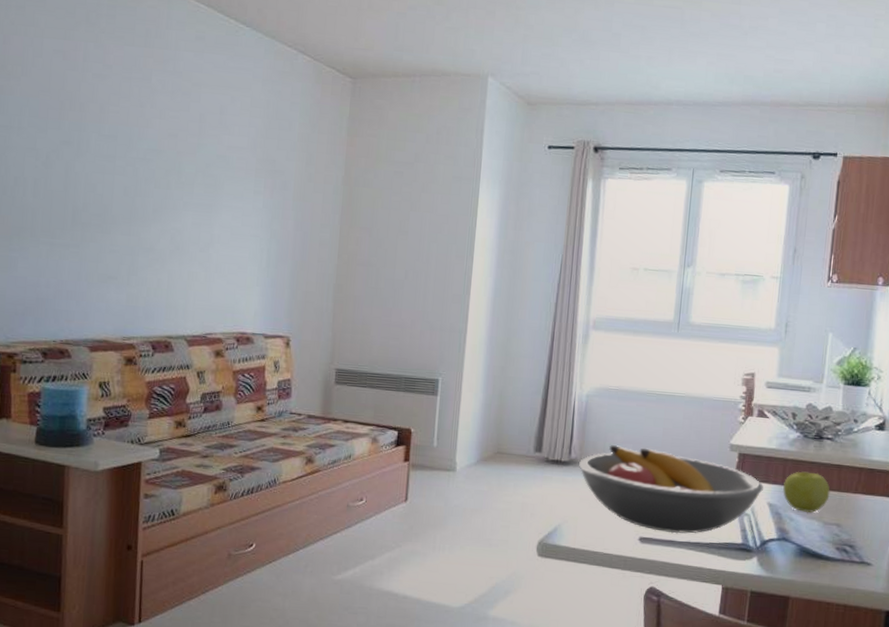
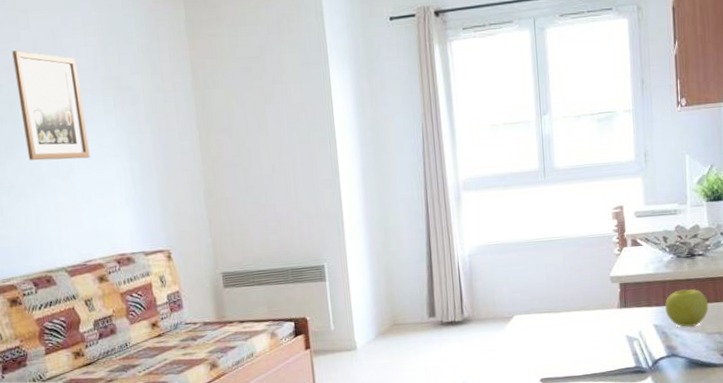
wall art: none [172,120,238,234] -> present [12,50,91,161]
fruit bowl: present [579,445,763,534] -> none [472,294,647,370]

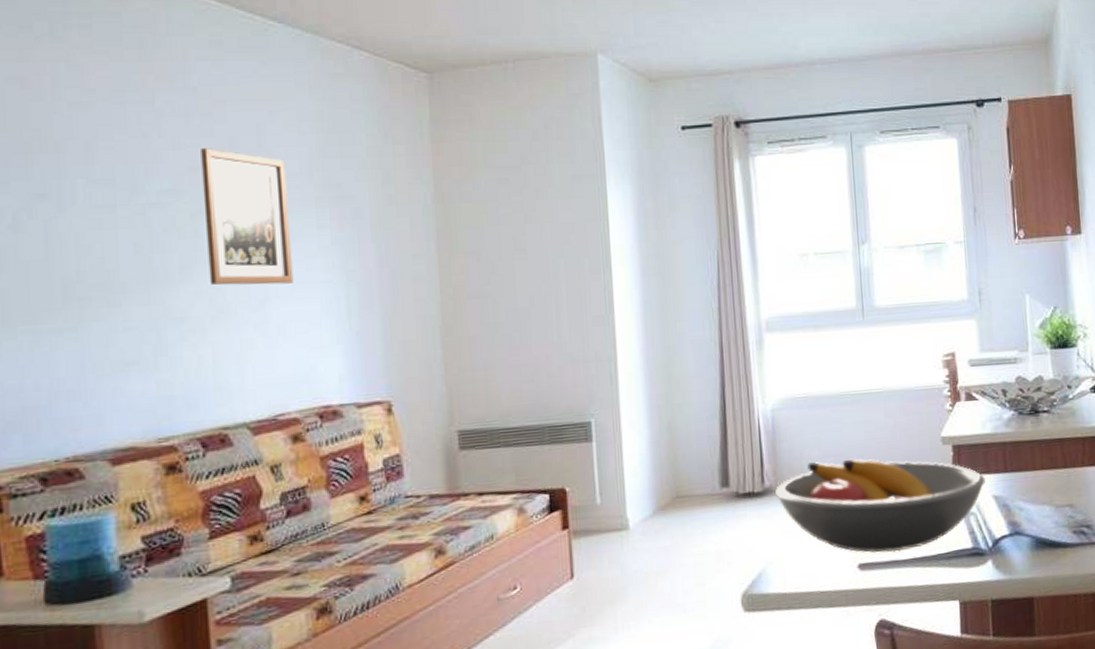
fruit bowl: none [472,294,647,370] -> present [775,459,985,553]
apple: present [665,288,709,328] -> none [1006,451,1057,499]

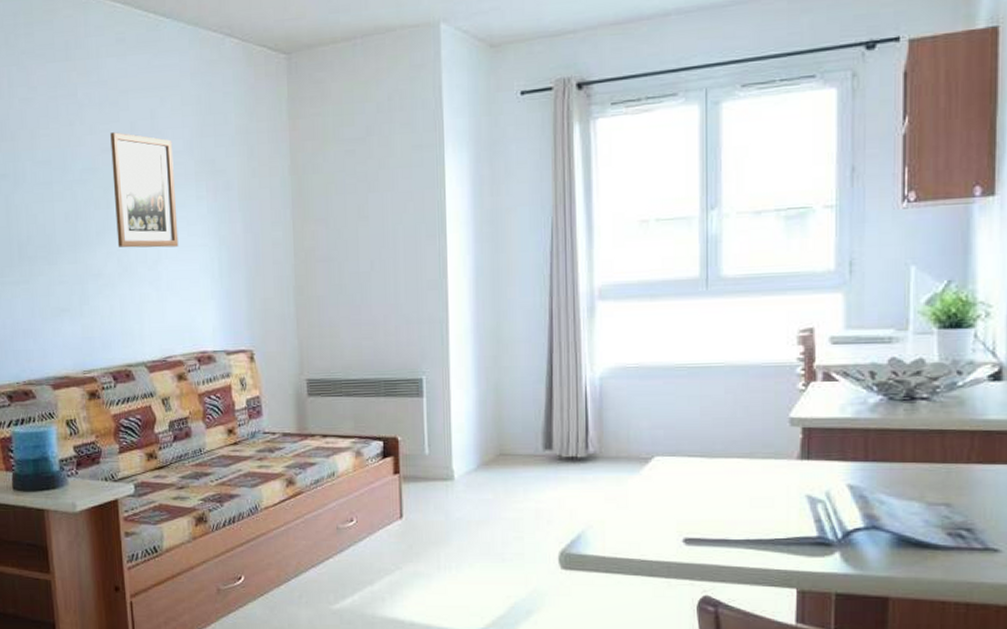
fruit bowl: present [775,459,985,553] -> none [599,432,839,531]

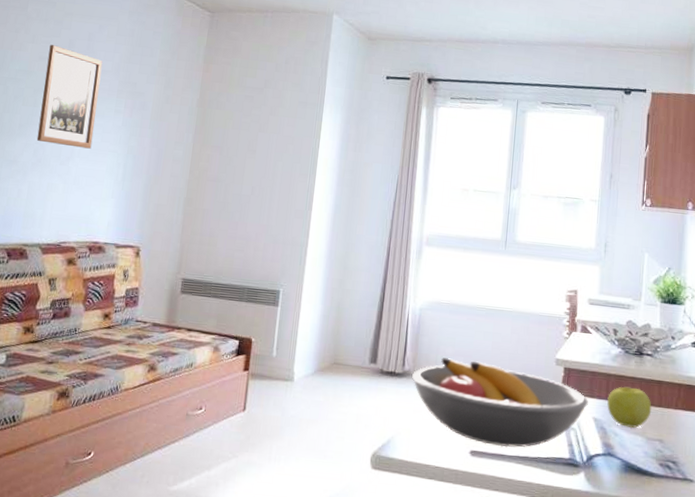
fruit bowl: none [599,432,839,531] -> present [412,358,588,448]
apple: none [867,442,932,493] -> present [607,386,652,429]

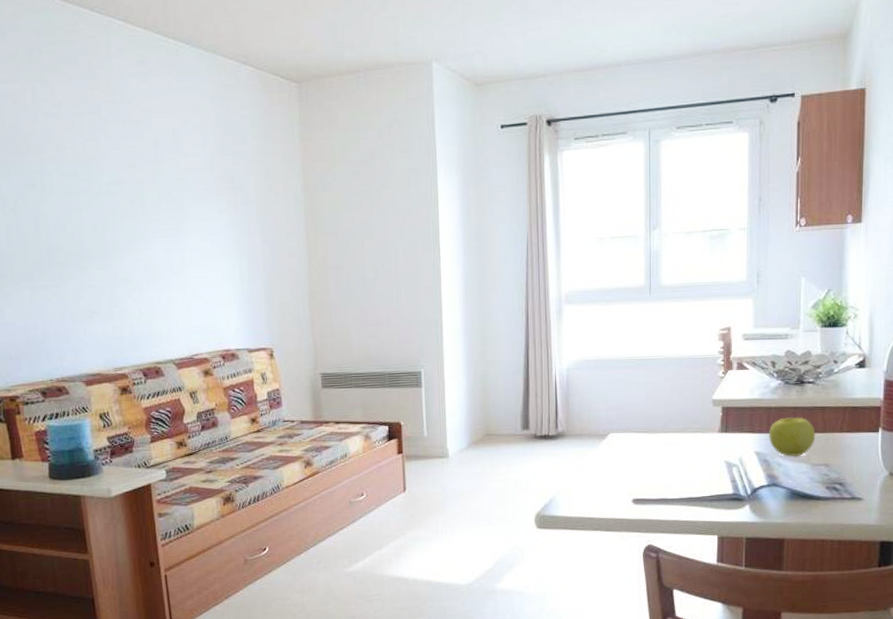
wall art: present [36,45,103,149] -> none [134,148,202,256]
fruit bowl: present [412,358,588,448] -> none [567,413,749,492]

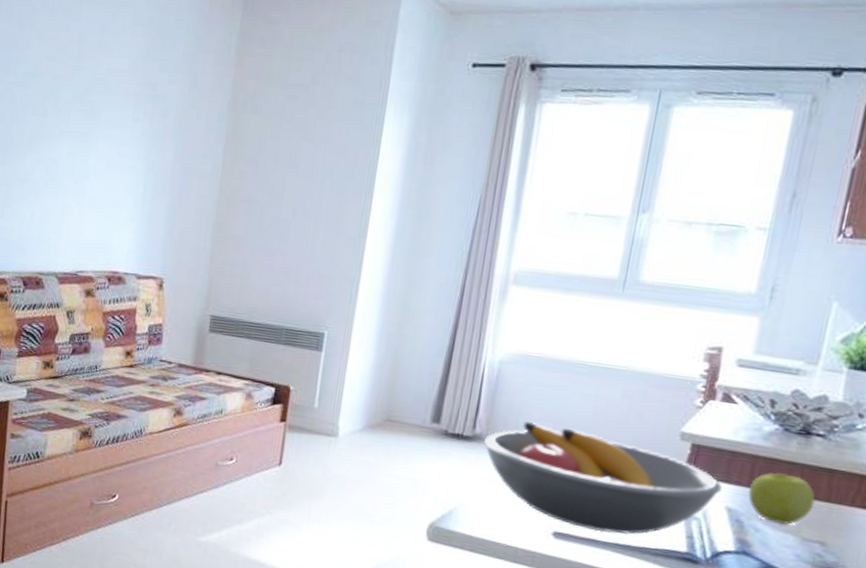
fruit bowl: none [567,413,749,492] -> present [484,422,722,534]

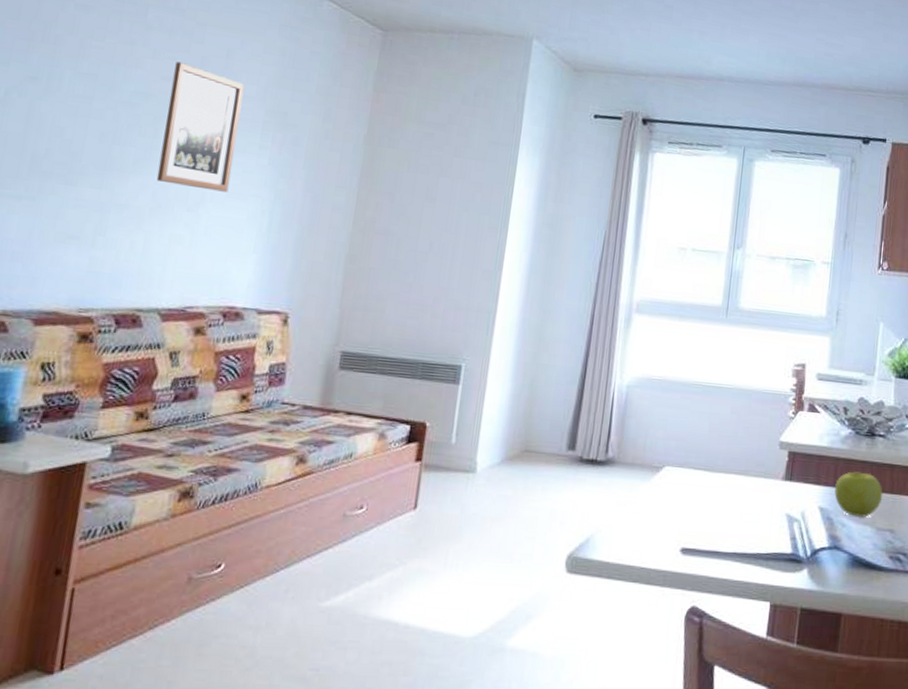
wall art: none [48,41,118,165] -> present [156,62,245,192]
fruit bowl: present [484,422,722,534] -> none [616,442,814,544]

